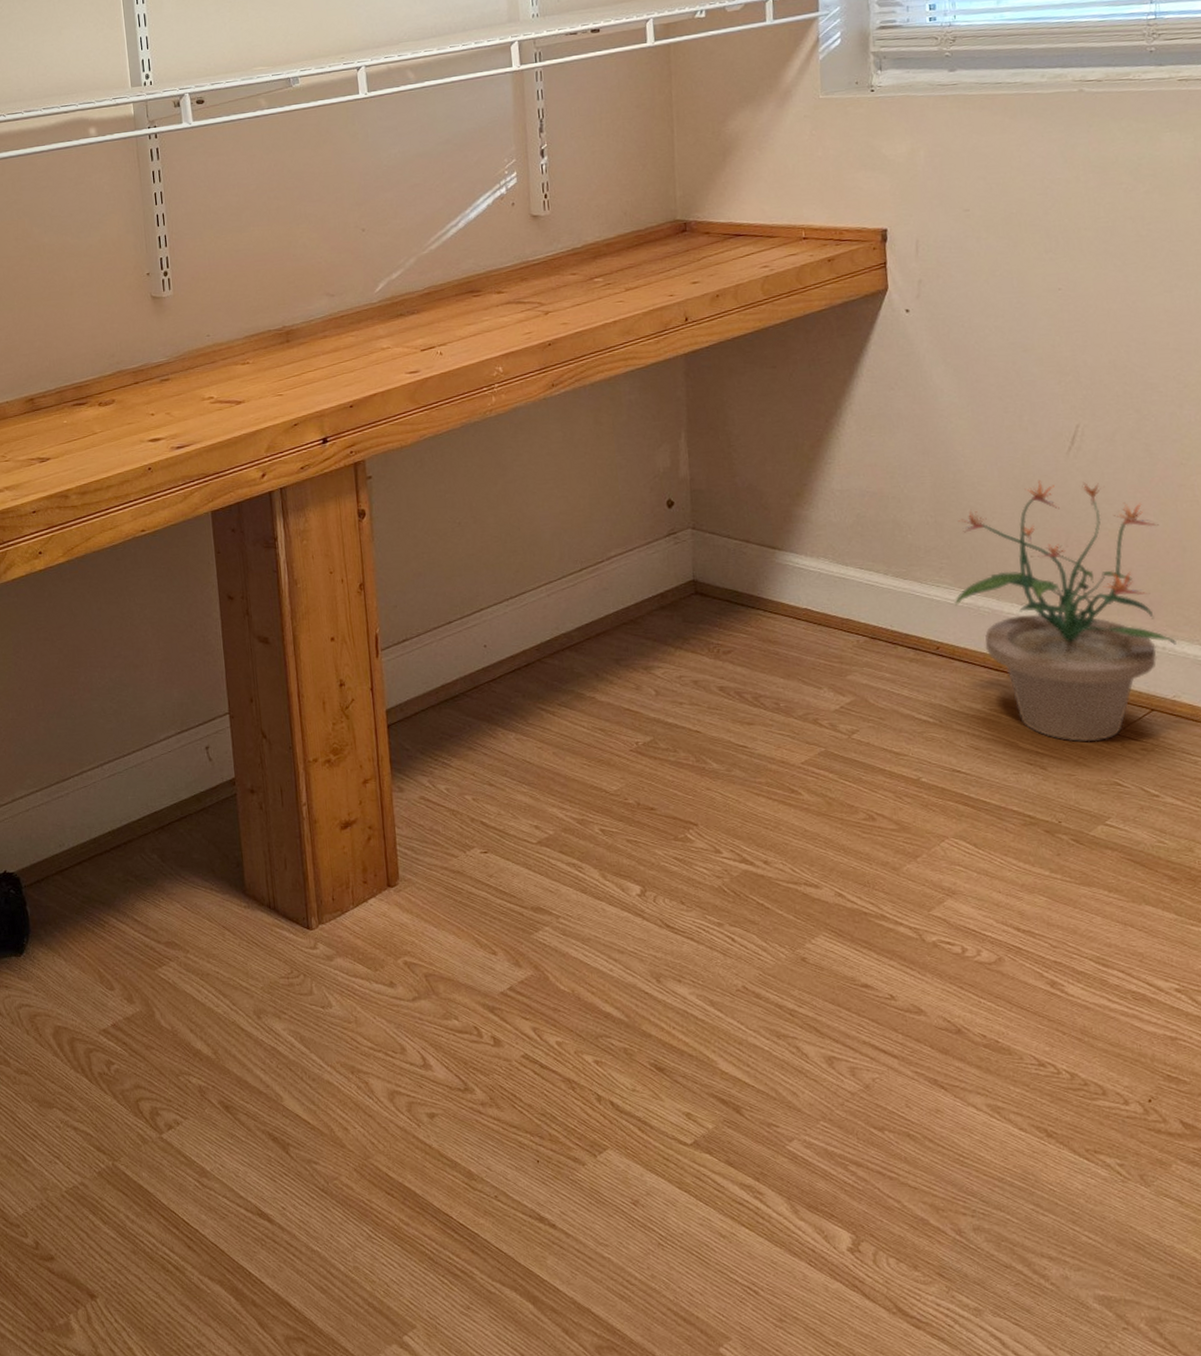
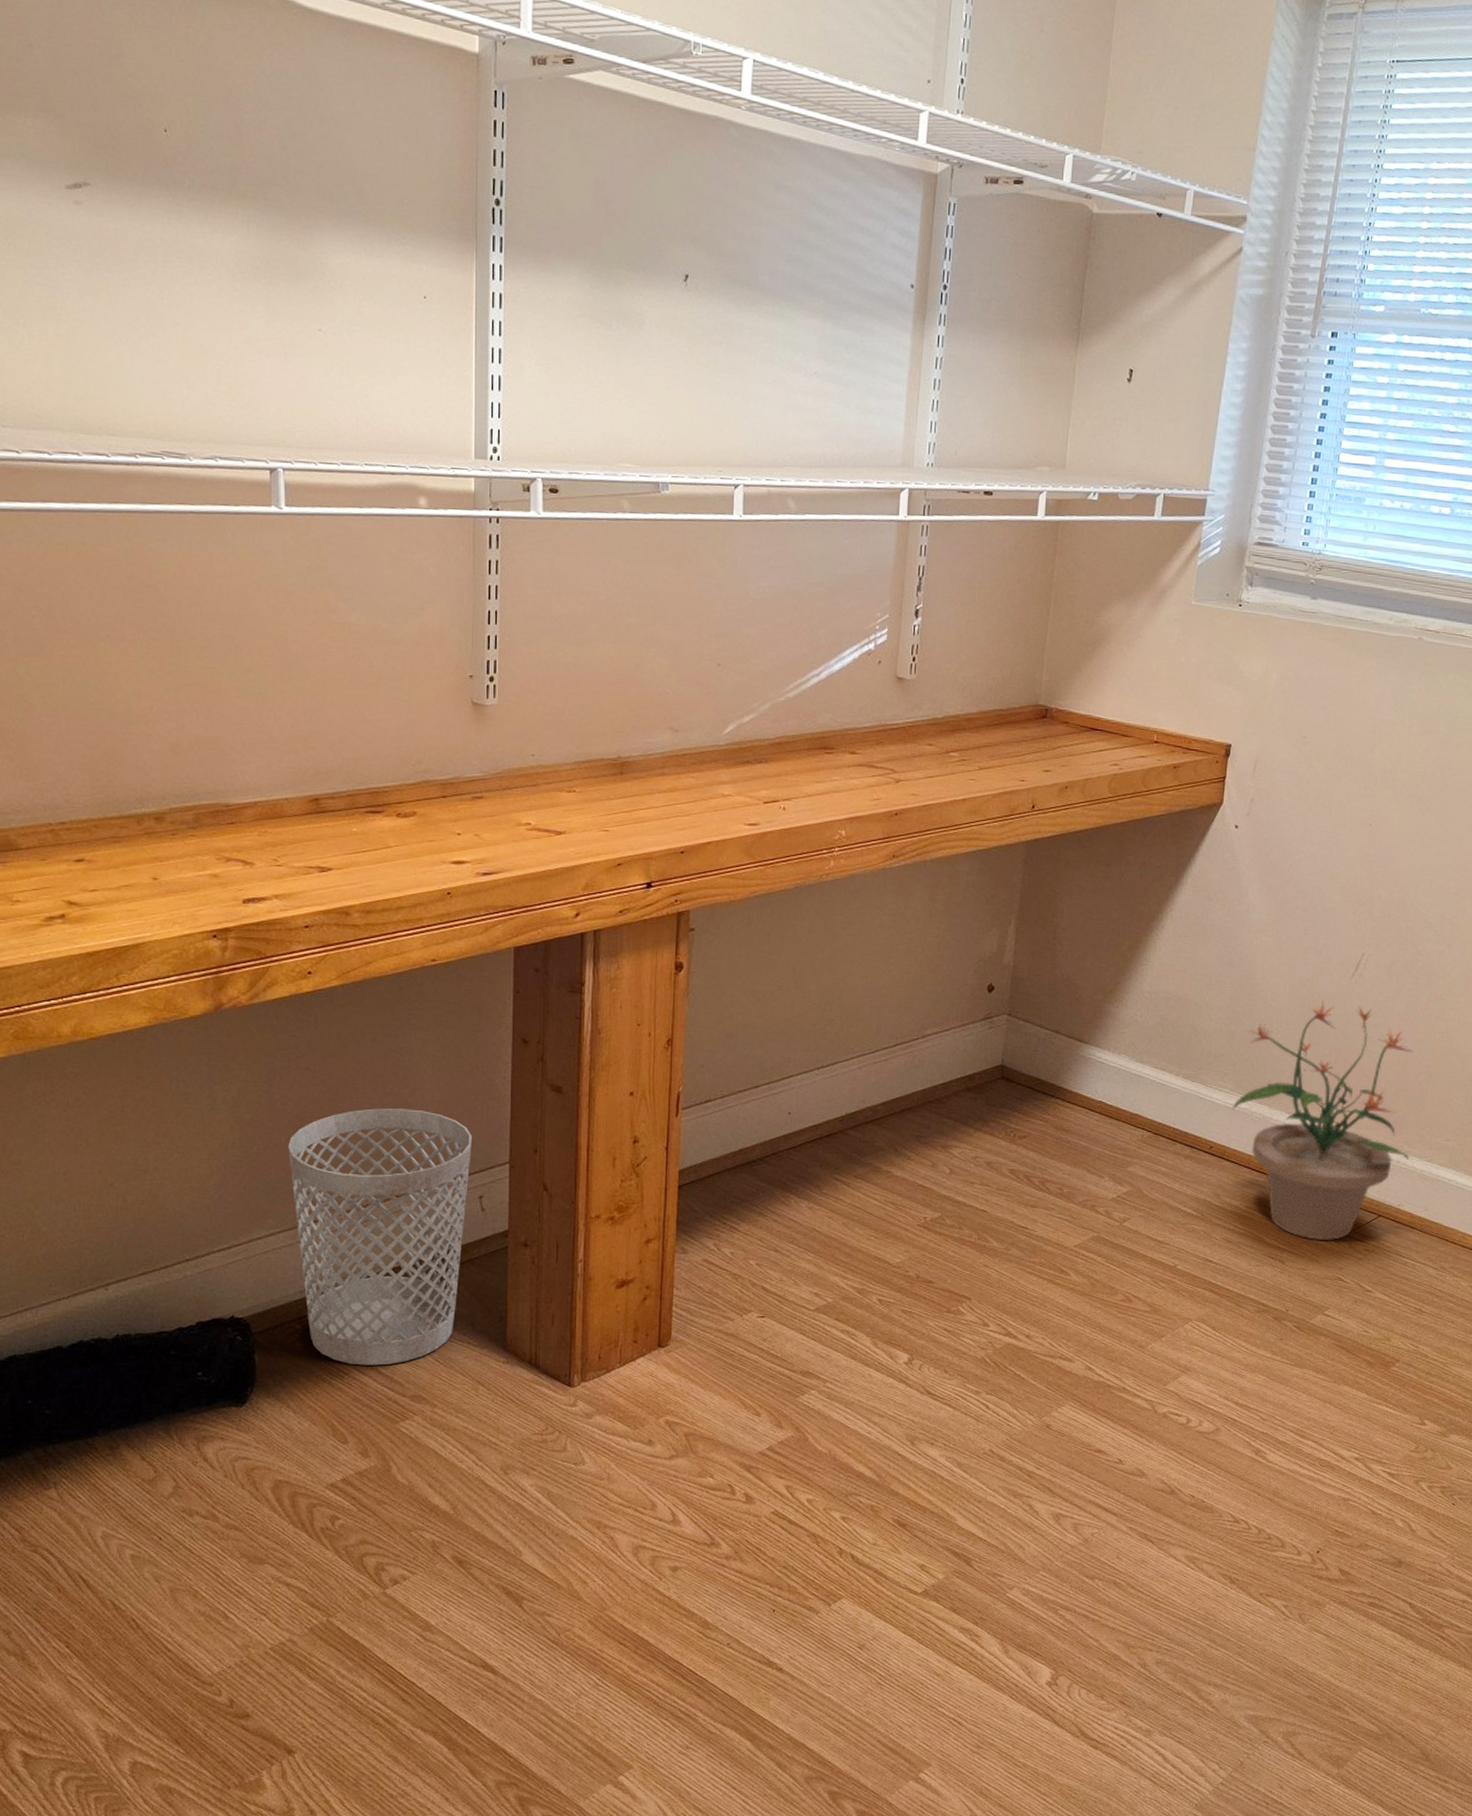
wastebasket: none [37,669,197,914] -> present [288,1108,472,1366]

